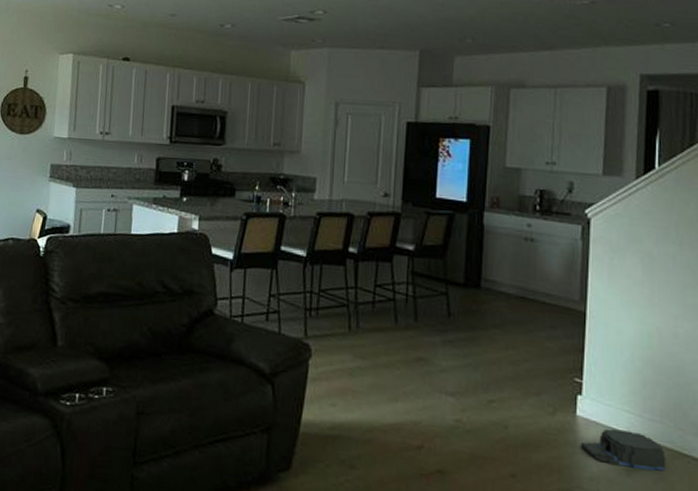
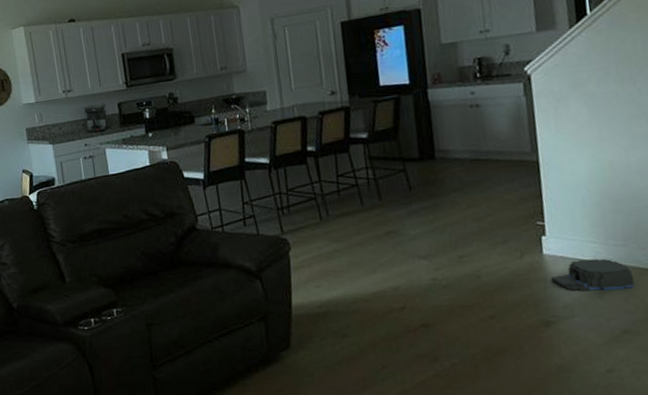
coffee maker: none [115,153,143,185] -> present [84,104,108,133]

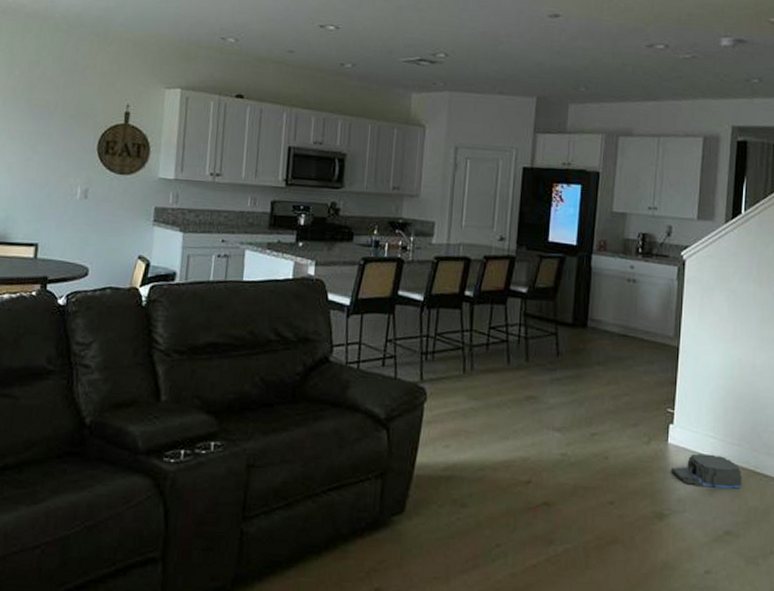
coffee maker: present [84,104,108,133] -> none [226,196,257,230]

